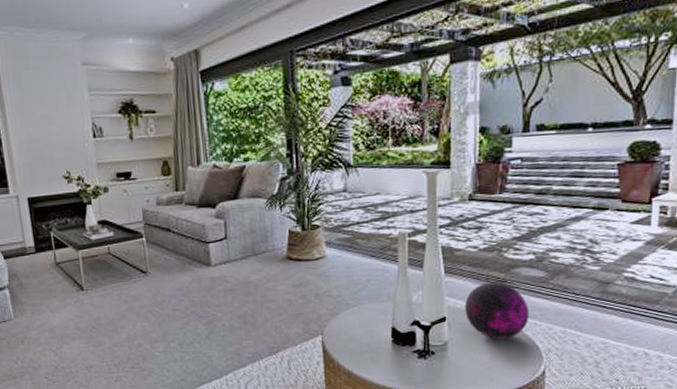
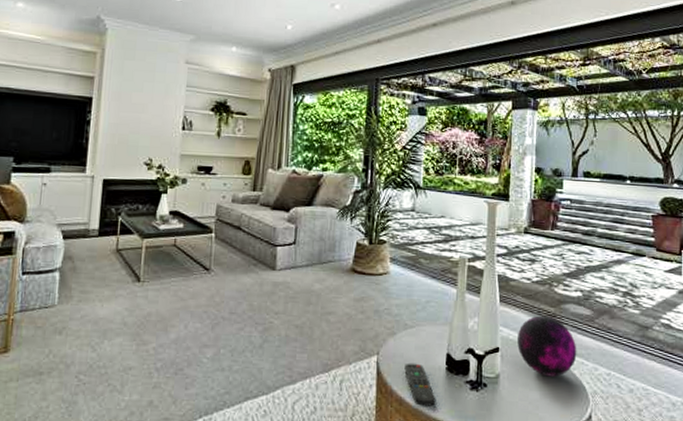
remote control: none [350,339,384,377] -> present [404,363,436,406]

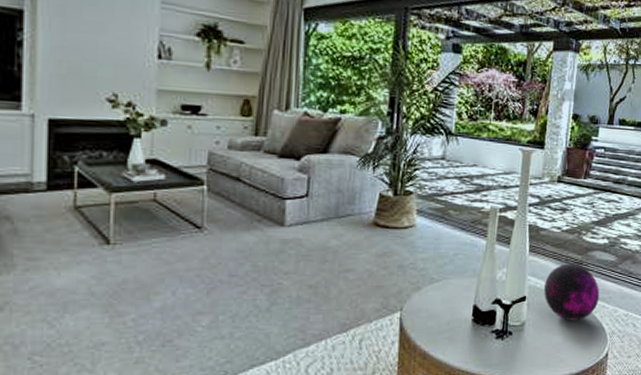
remote control: present [404,363,436,406] -> none [429,316,461,358]

